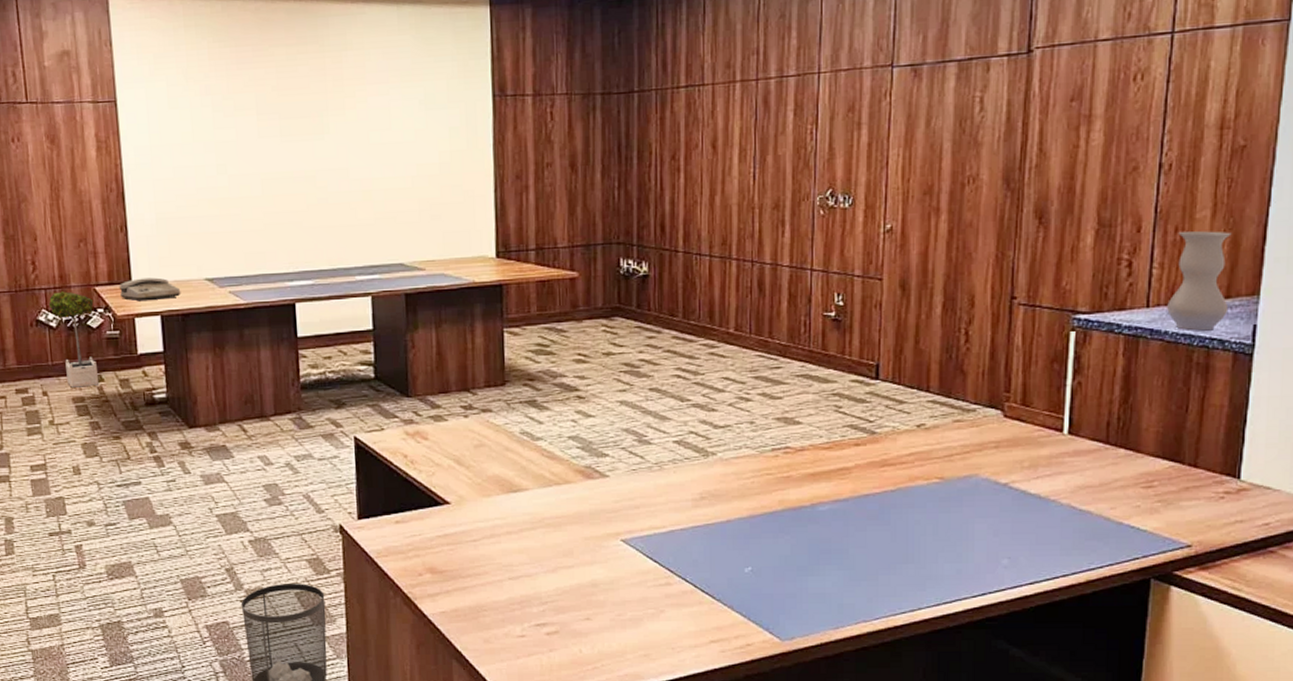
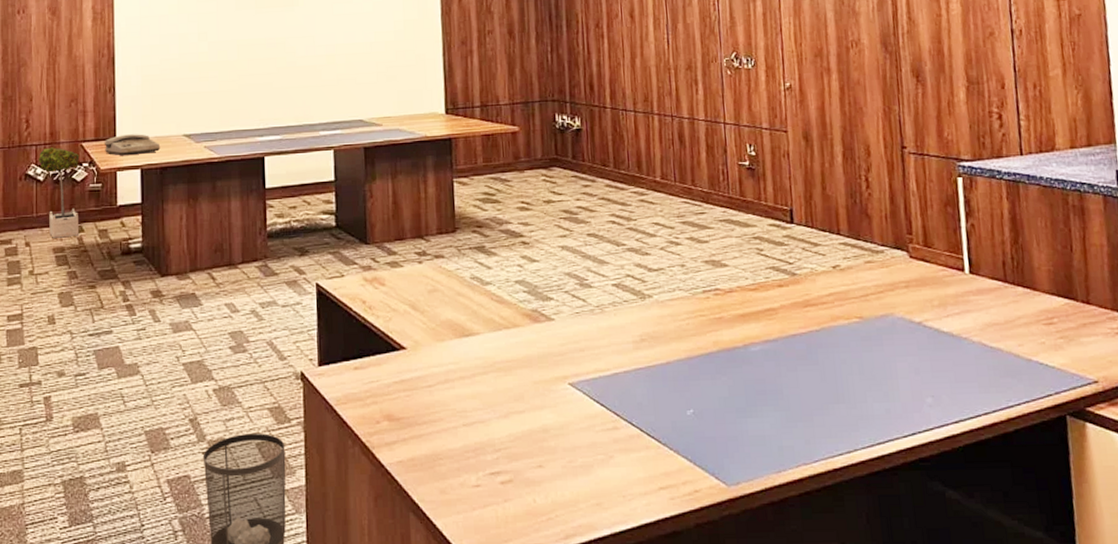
vase: present [1167,231,1232,331] -> none [1036,87,1092,177]

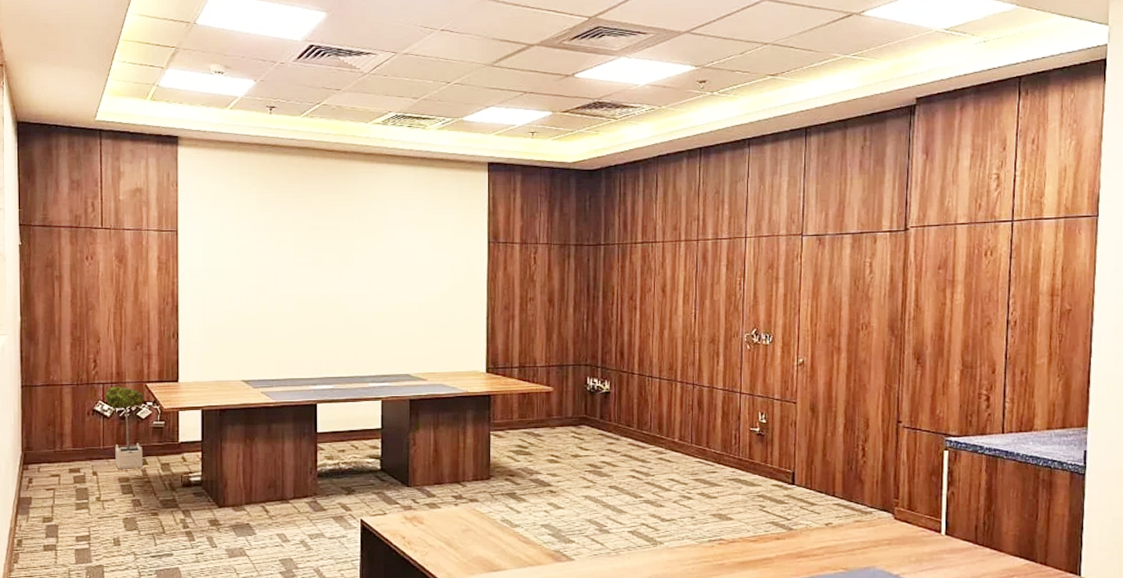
telephone: present [105,134,161,156] -> none [168,378,220,397]

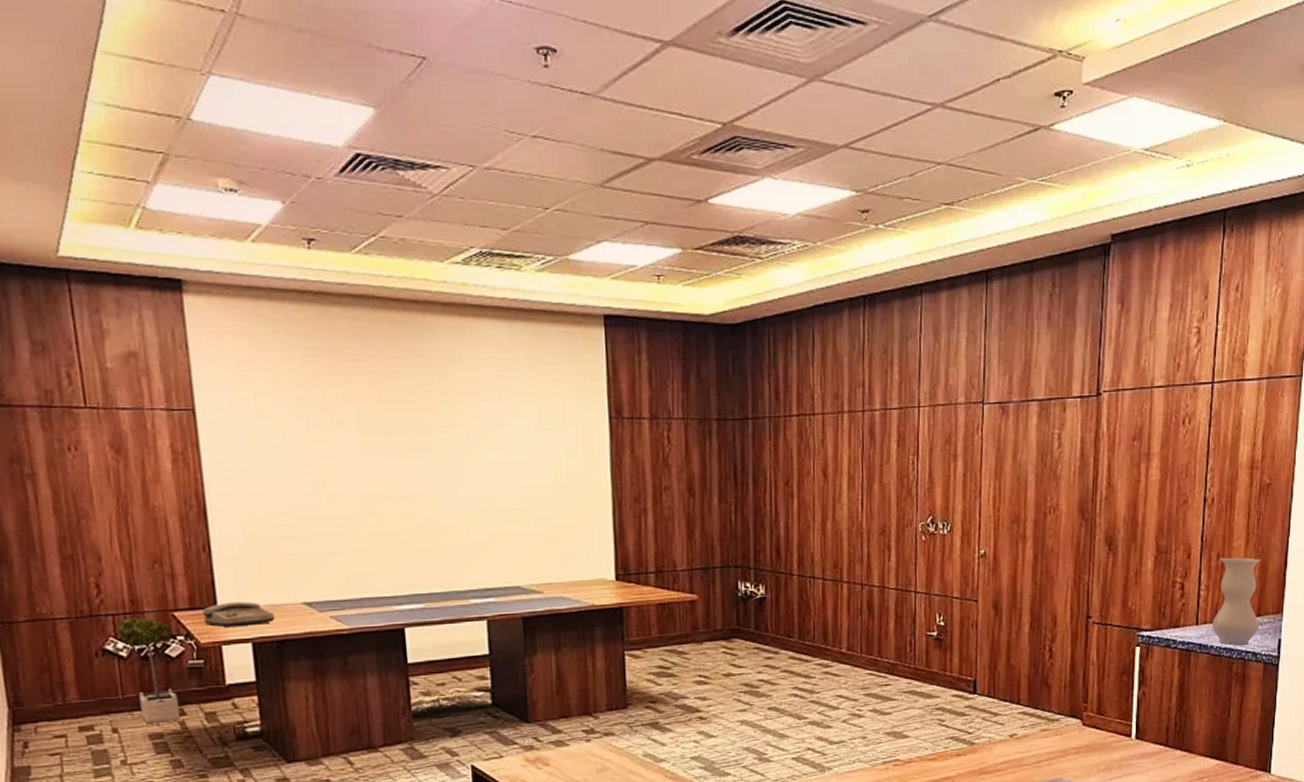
telephone: none [168,378,220,397] -> present [203,601,276,628]
vase: none [1018,375,1065,454] -> present [1212,557,1261,646]

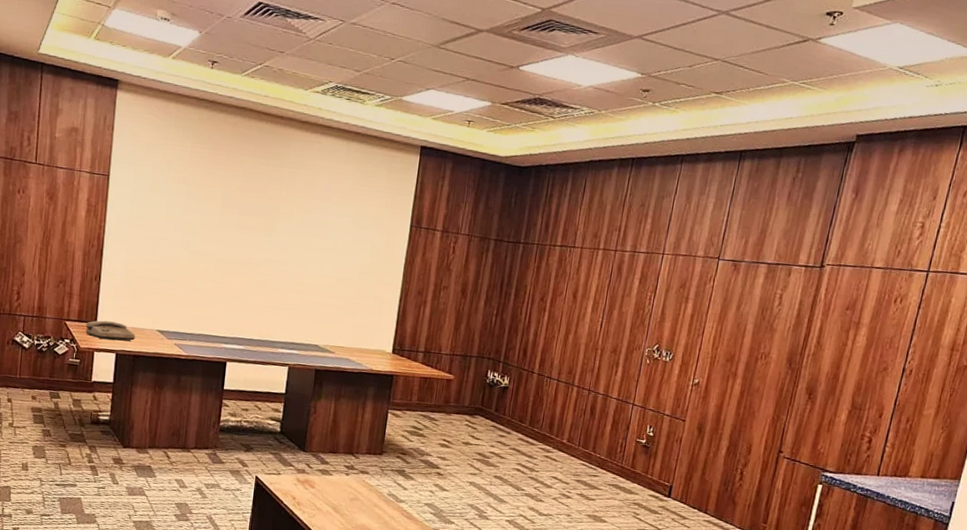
potted tree: present [117,617,181,723] -> none [25,320,63,401]
vase: present [1212,557,1261,646] -> none [891,423,947,501]

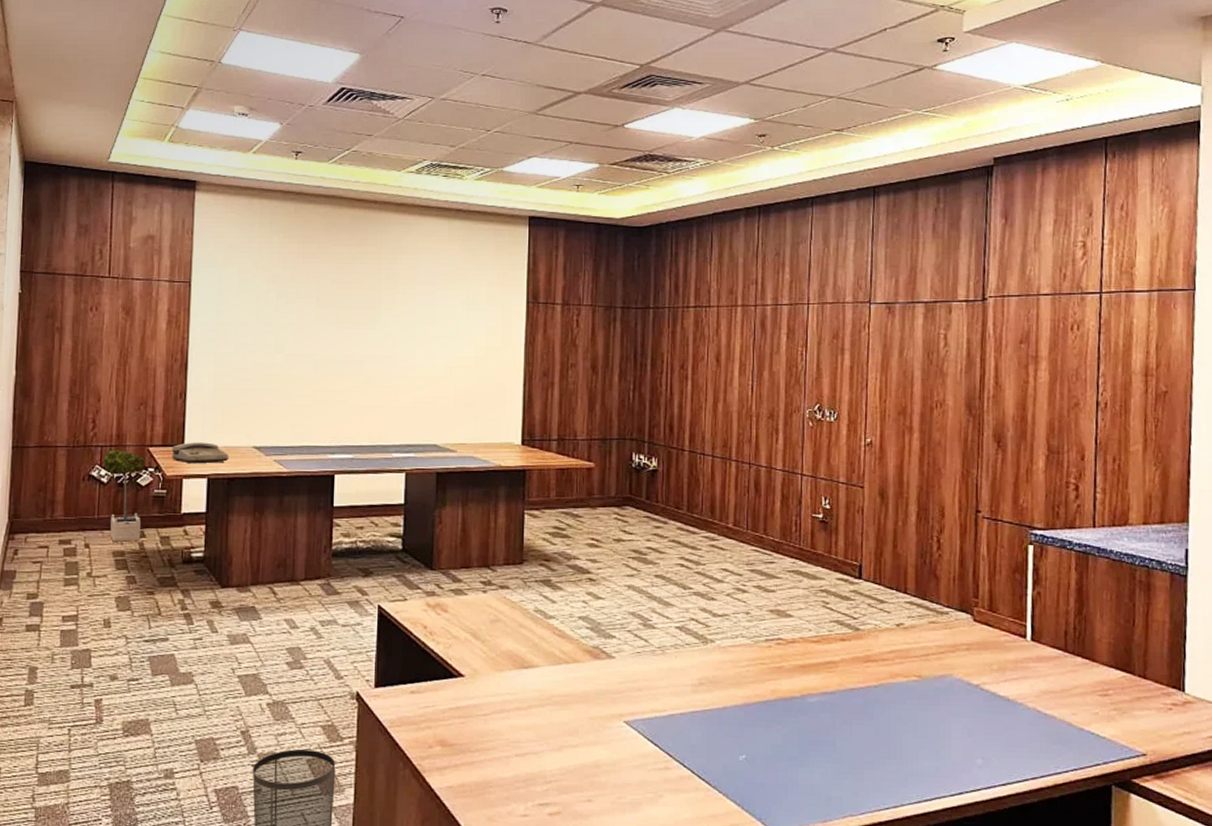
potted tree: none [25,320,63,401] -> present [102,450,146,542]

